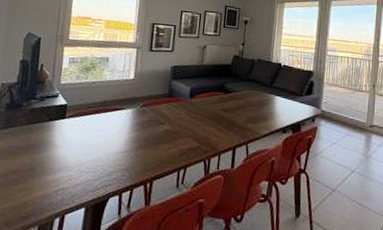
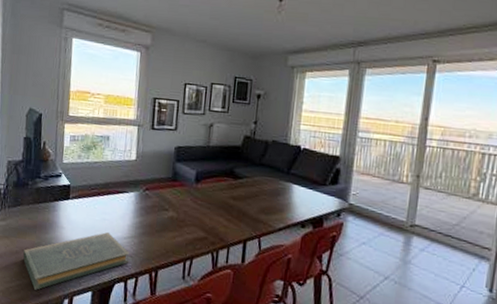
book: none [12,147,126,212] -> present [23,231,130,290]

